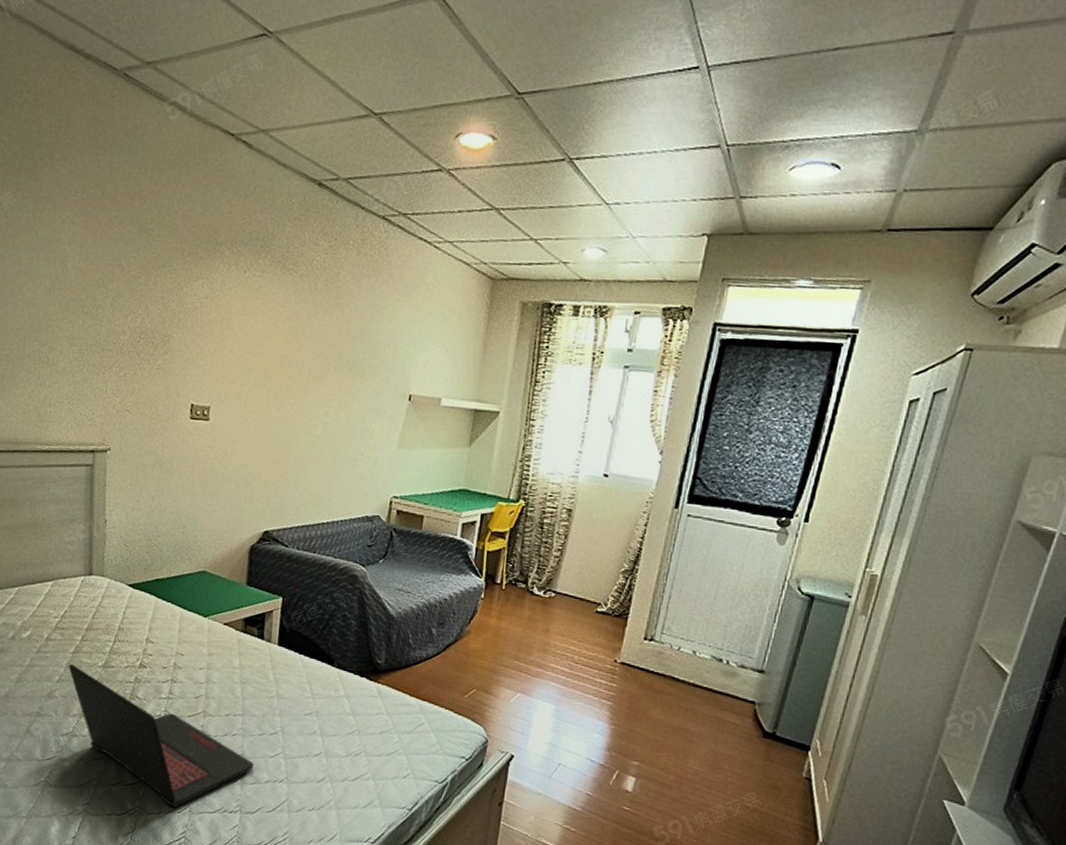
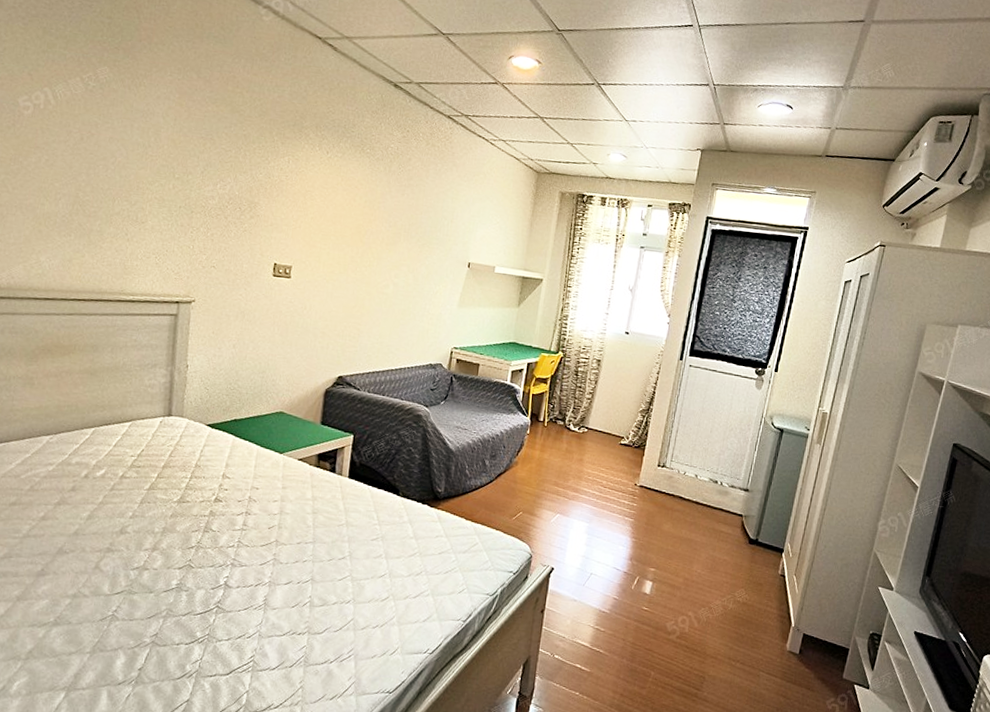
laptop: present [68,663,254,808] -> none [142,499,323,633]

